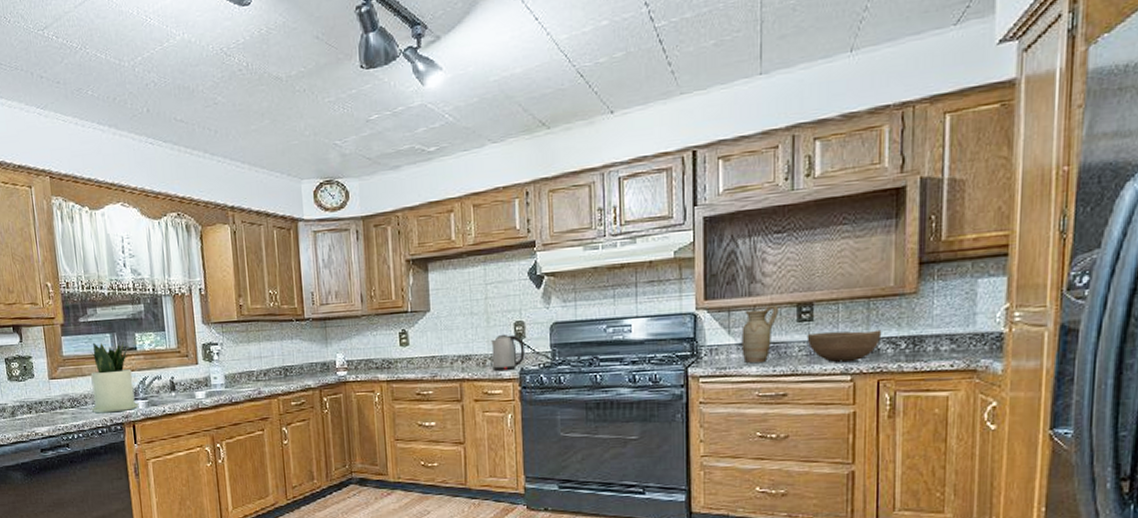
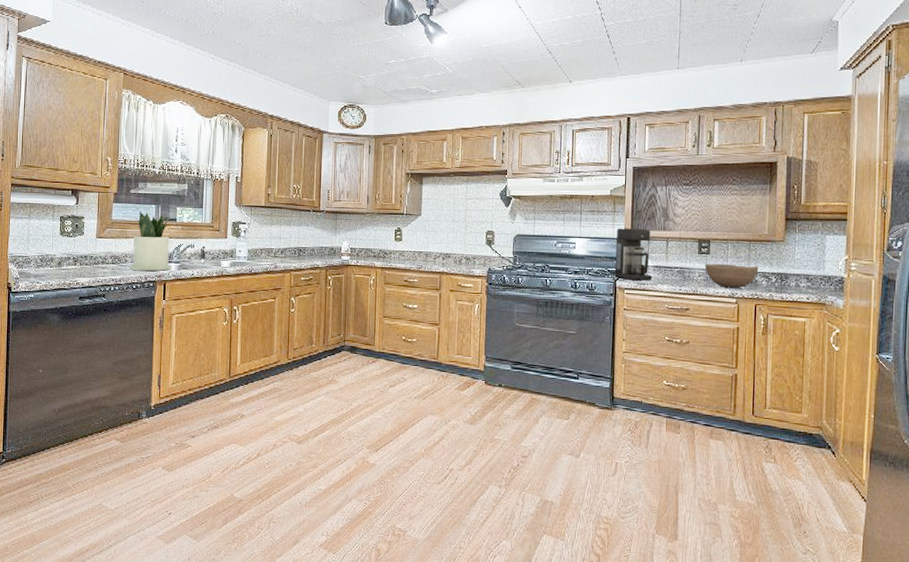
kettle: present [491,334,525,371] -> none [466,239,493,269]
coffee maker: none [684,296,735,365] -> present [614,228,652,281]
ceramic jug: present [741,304,780,364] -> none [657,238,686,283]

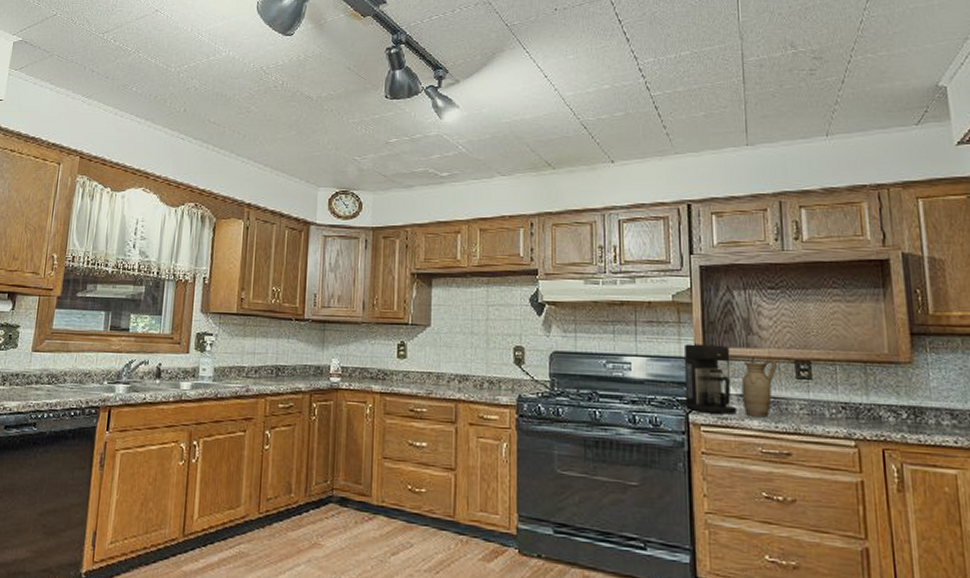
planter: present [128,211,173,272] -> none [67,318,122,395]
ceramic jug: none [657,238,686,283] -> present [741,358,778,418]
bowl: present [705,263,759,289] -> none [806,392,882,427]

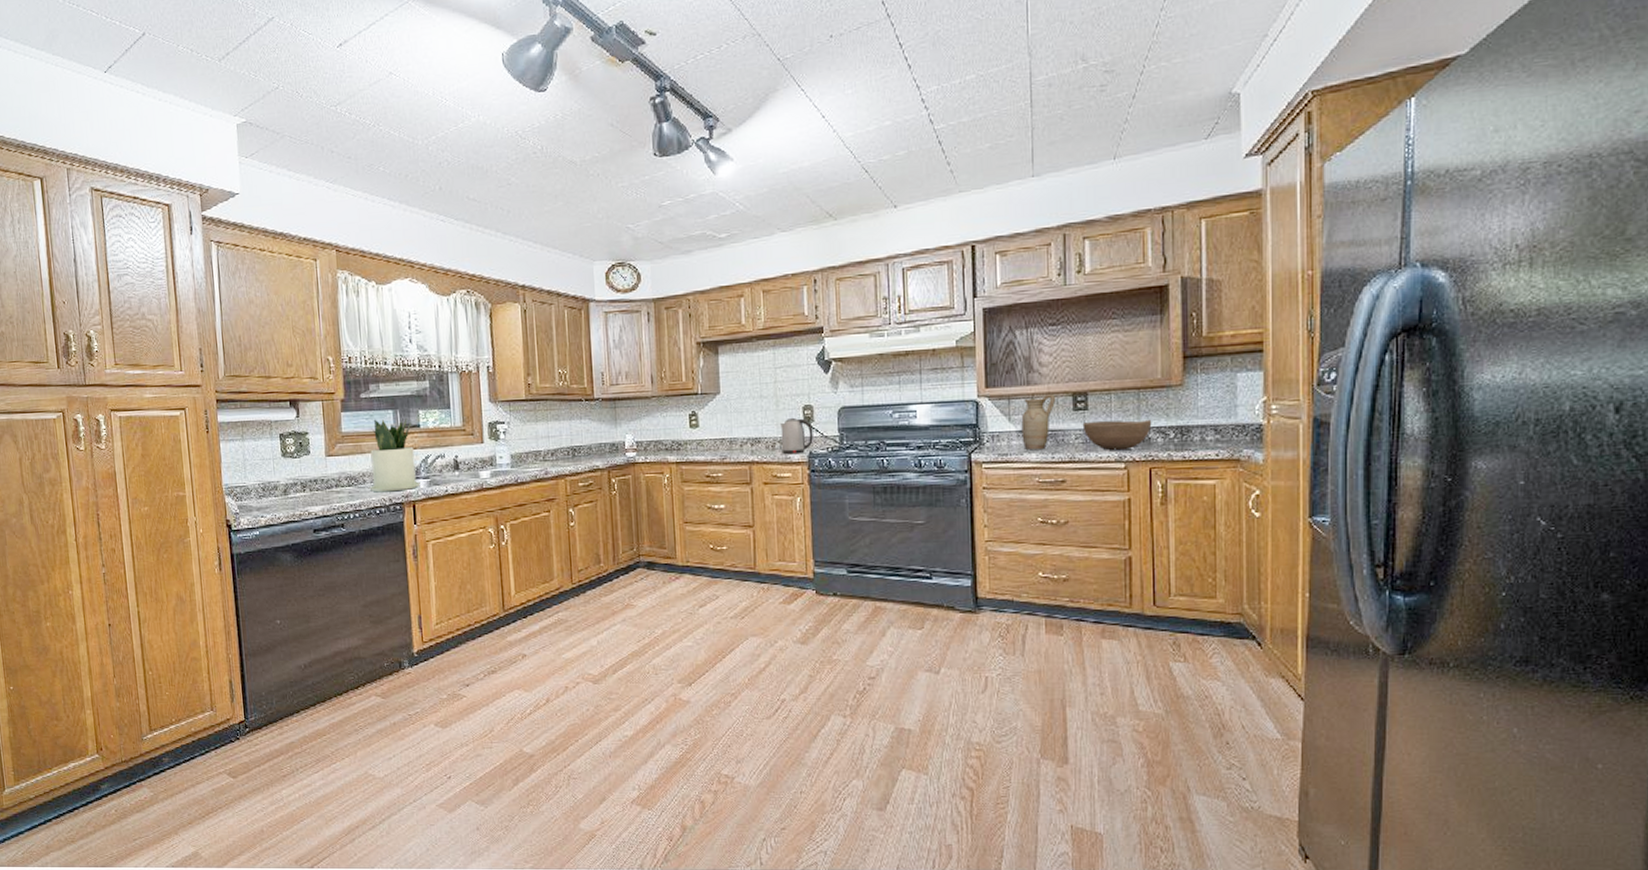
planter: none [67,318,122,395] -> present [368,417,422,493]
kettle: none [490,357,523,396] -> present [780,417,813,454]
coffee maker: present [684,343,736,415] -> none [967,385,1016,451]
bowl: none [806,392,882,427] -> present [1082,419,1152,451]

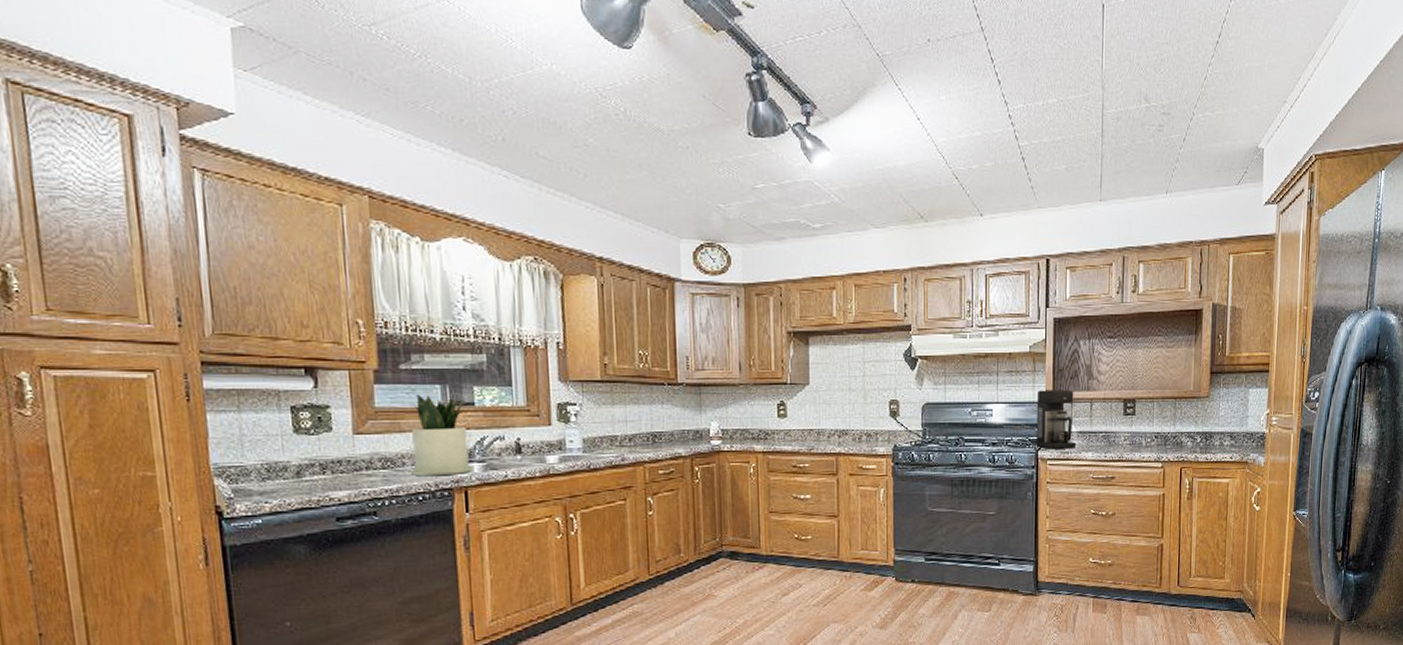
kettle: present [780,417,813,454] -> none [867,411,898,446]
coffee maker: none [967,385,1016,451] -> present [1036,389,1076,449]
ceramic jug: present [1021,393,1057,451] -> none [1081,399,1111,450]
bowl: present [1082,419,1152,451] -> none [1130,425,1184,452]

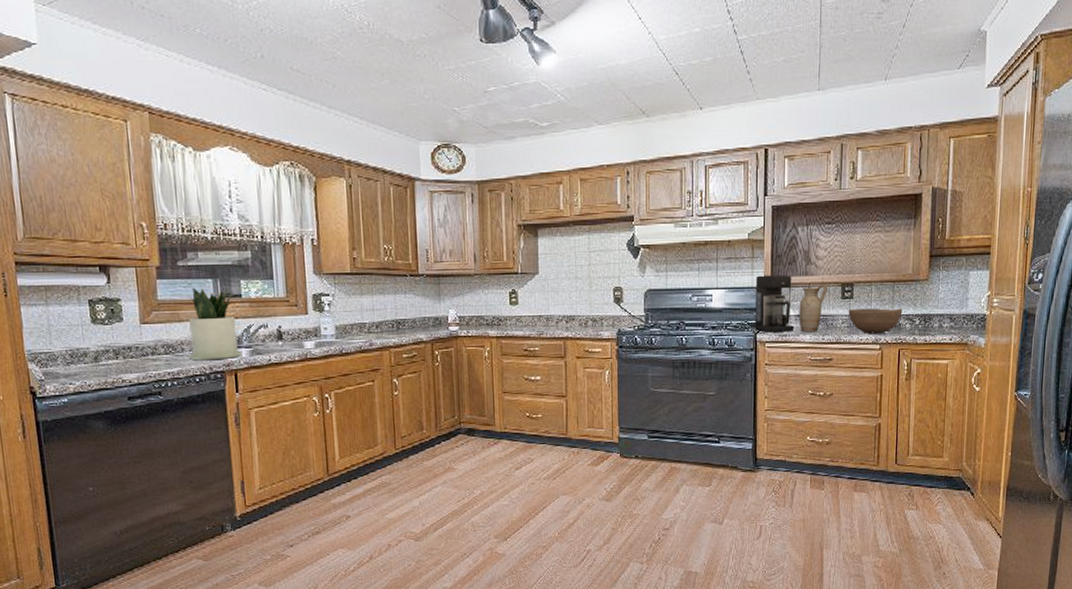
ceramic jug: none [1081,399,1111,450] -> present [799,283,829,333]
bowl: none [1130,425,1184,452] -> present [848,308,903,334]

